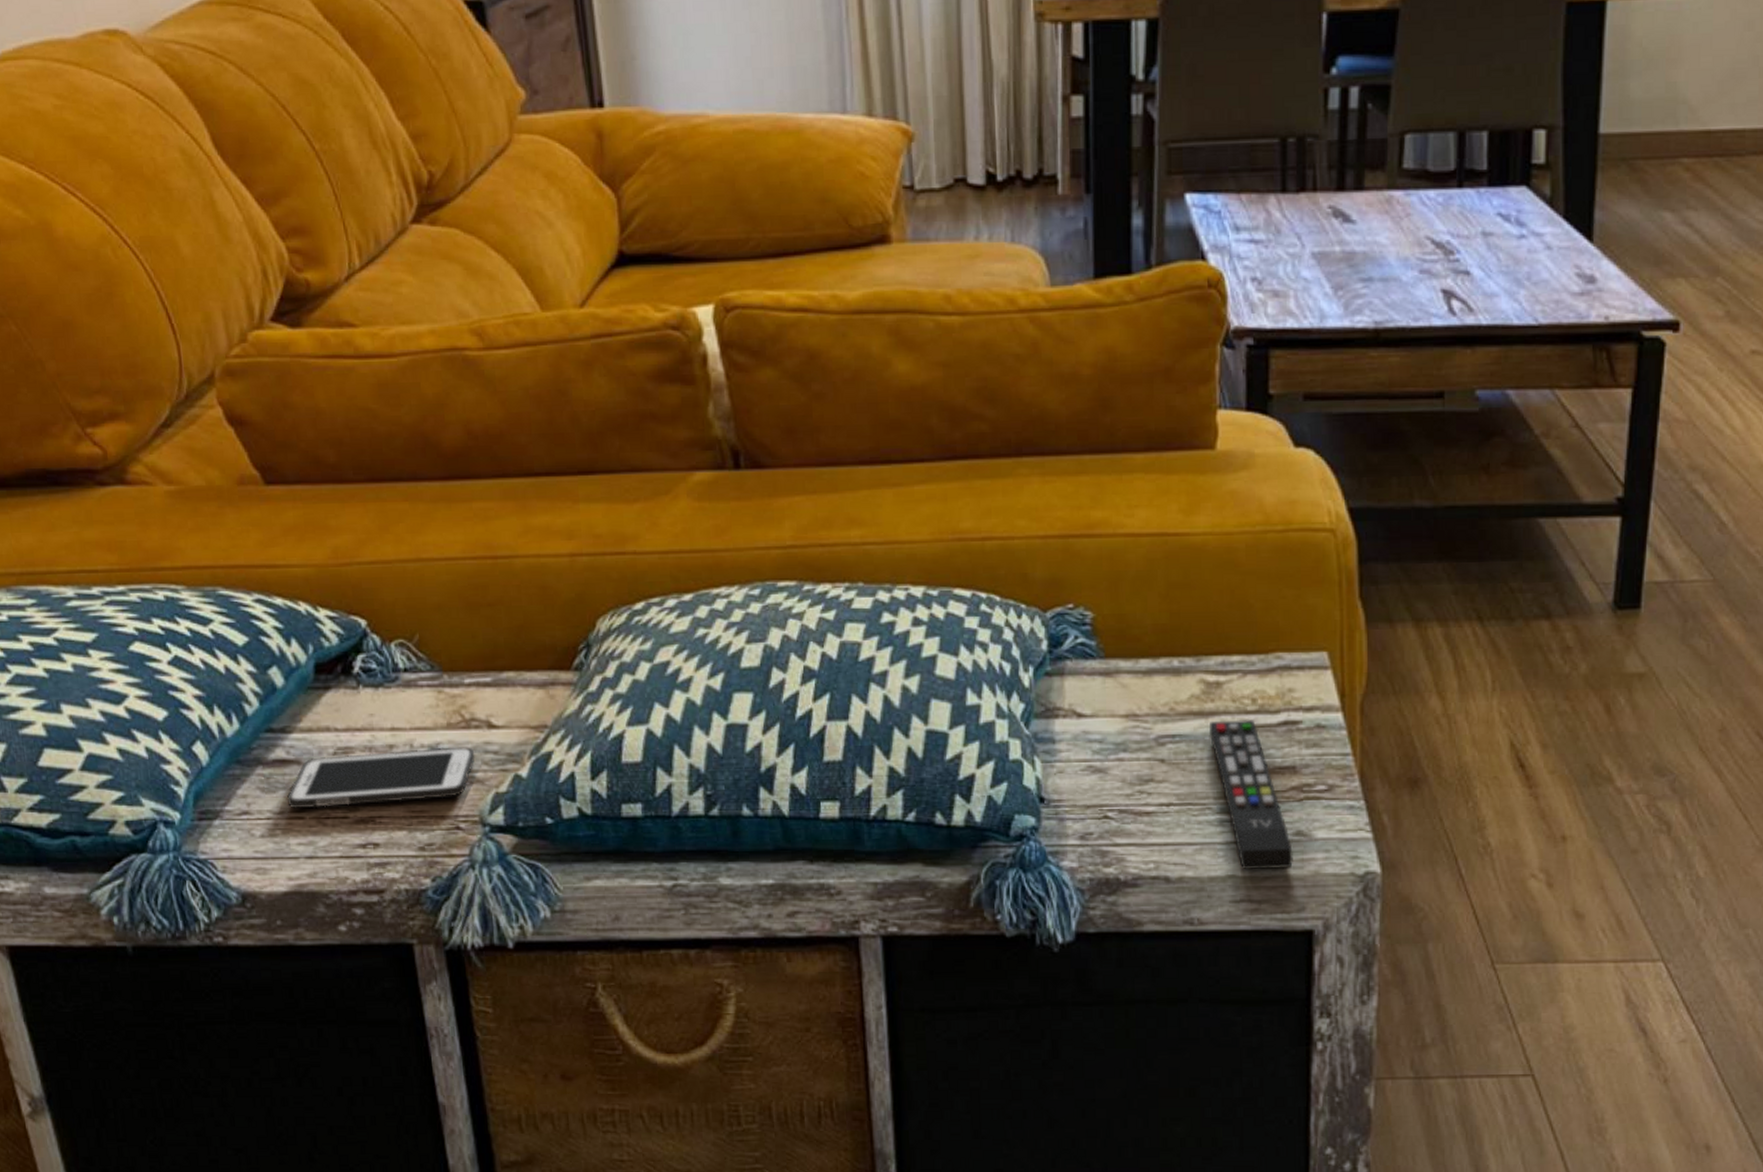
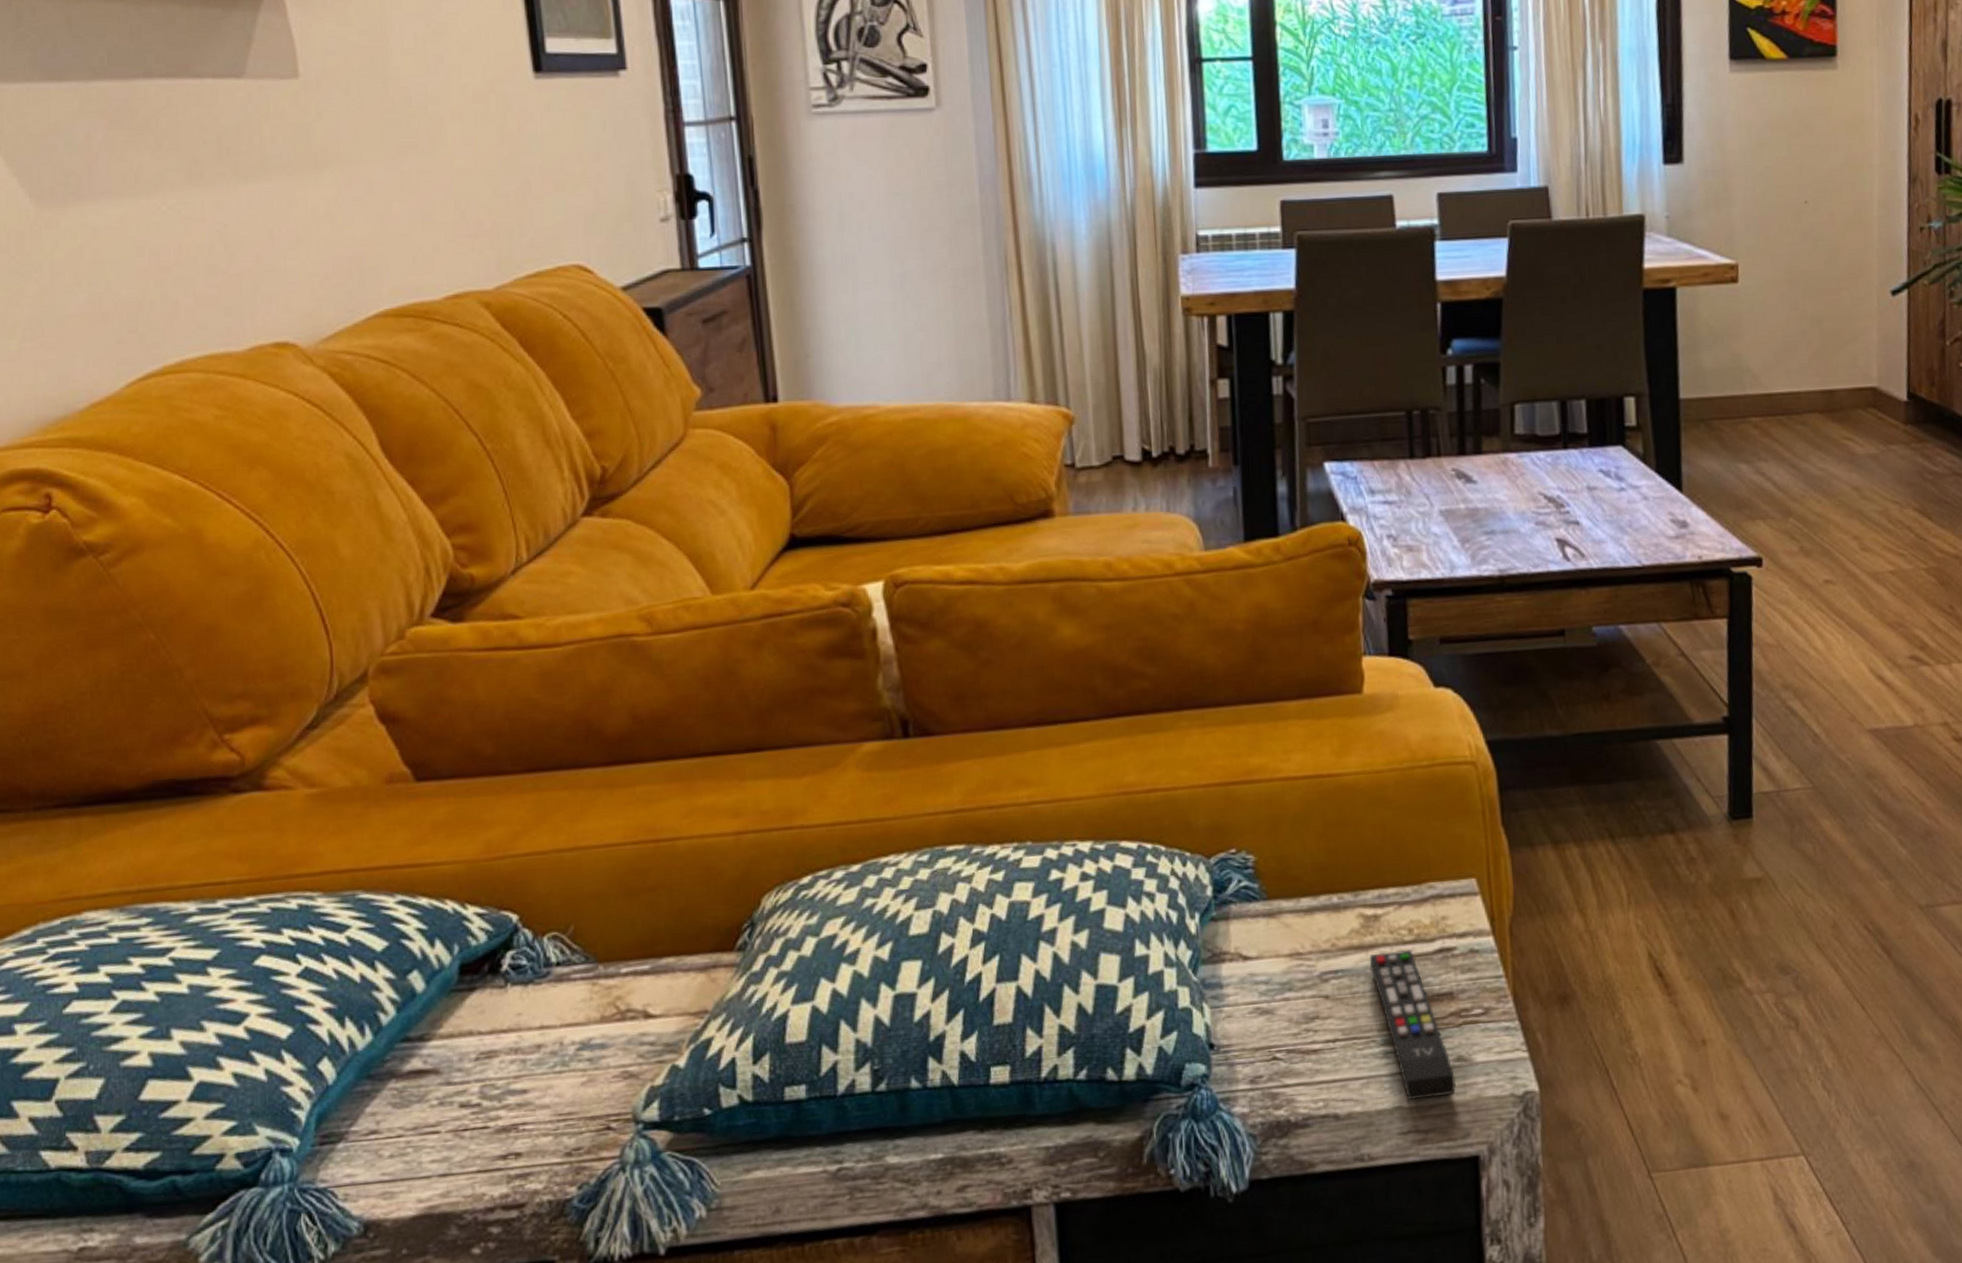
cell phone: present [287,747,475,809] -> none [422,1040,630,1123]

